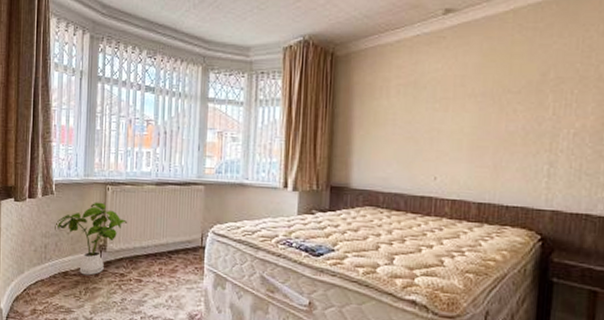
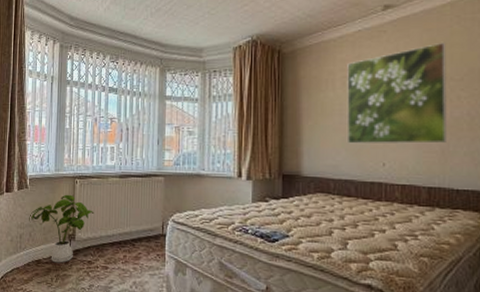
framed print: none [399,51,506,158] -> present [347,42,447,144]

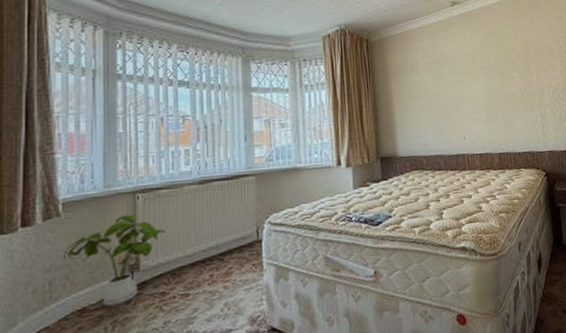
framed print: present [347,42,447,144] -> none [427,33,508,123]

